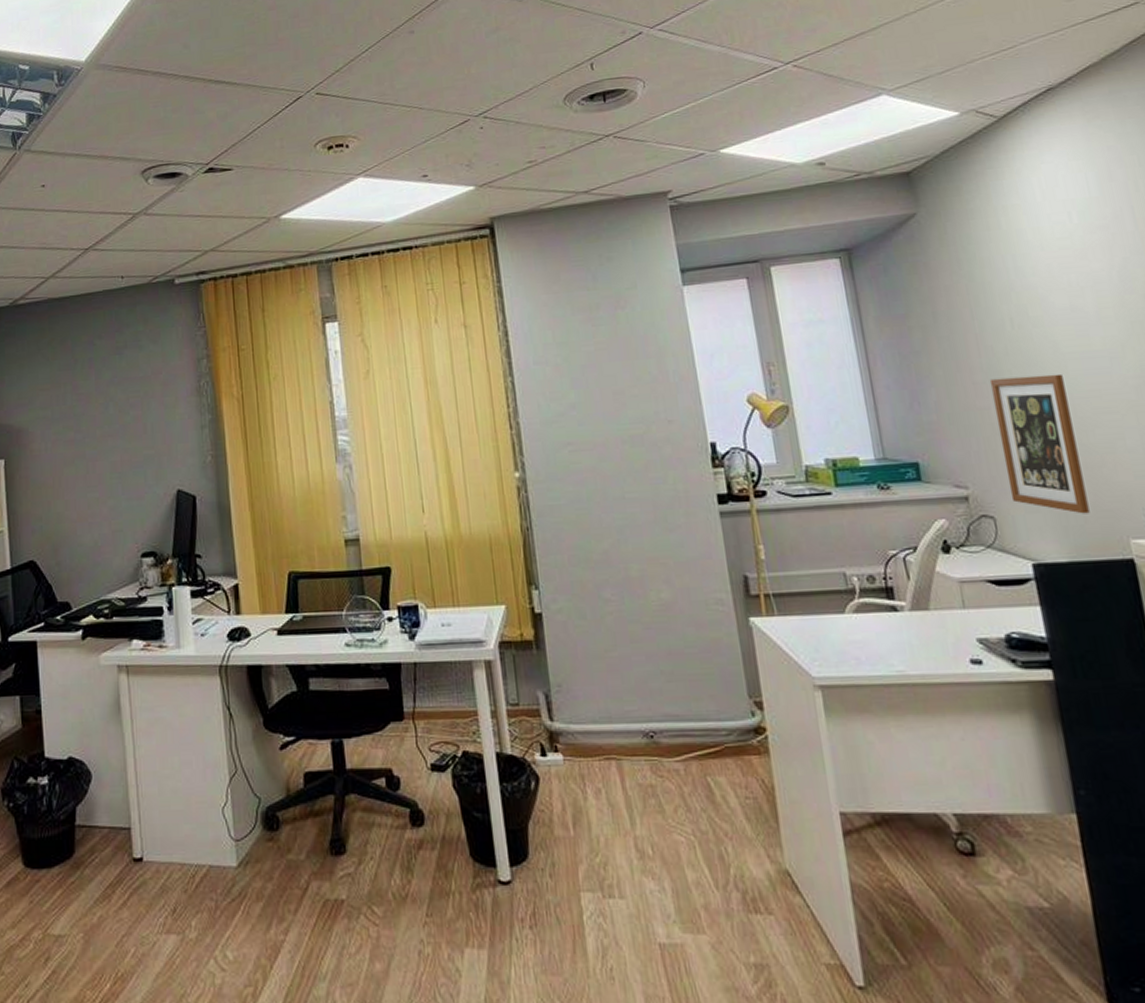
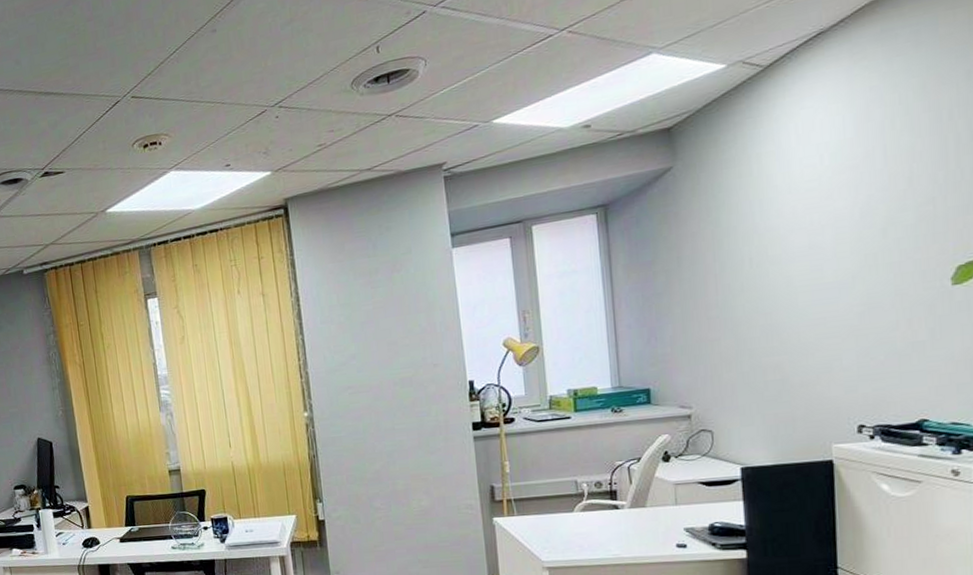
wall art: present [989,373,1090,514] -> none [723,305,799,425]

